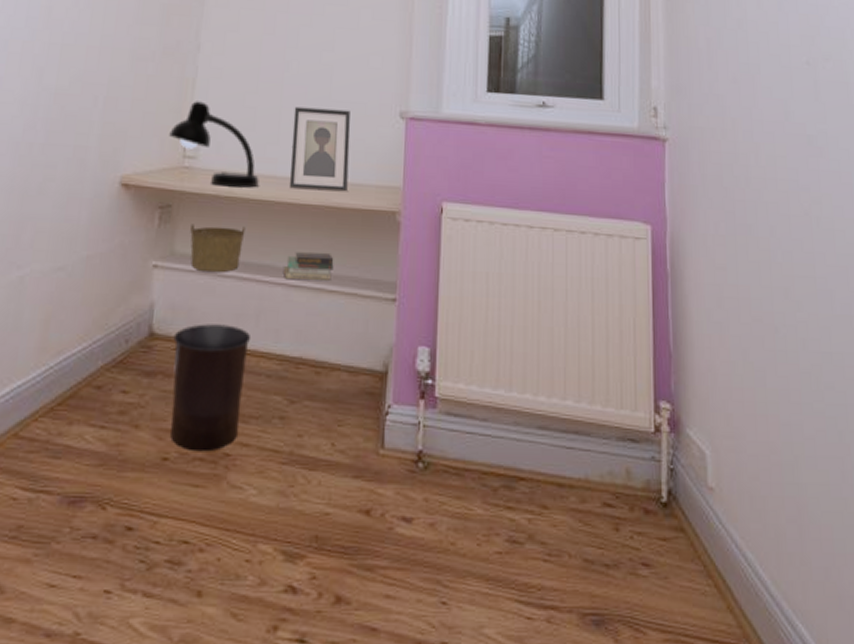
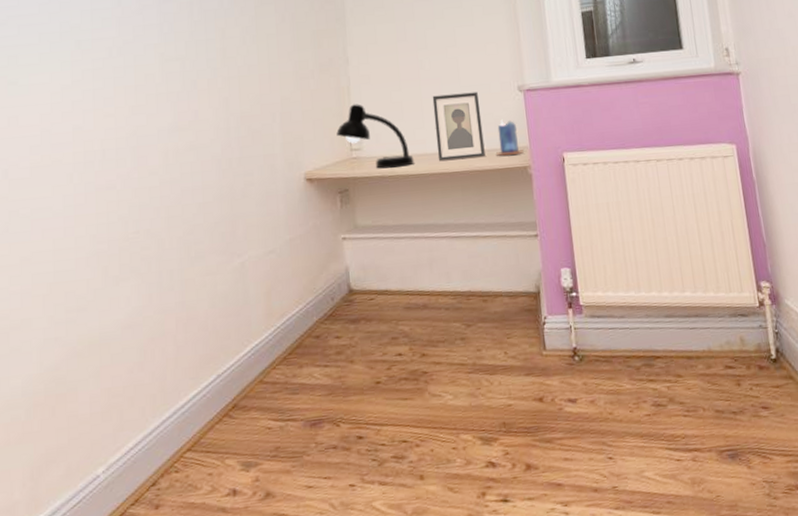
waste bin: present [170,324,252,452] -> none [368,274,431,374]
basket: present [190,224,246,273] -> none [366,197,410,238]
books: present [284,252,334,280] -> none [445,208,484,233]
candle: none [360,149,395,196] -> present [495,119,524,157]

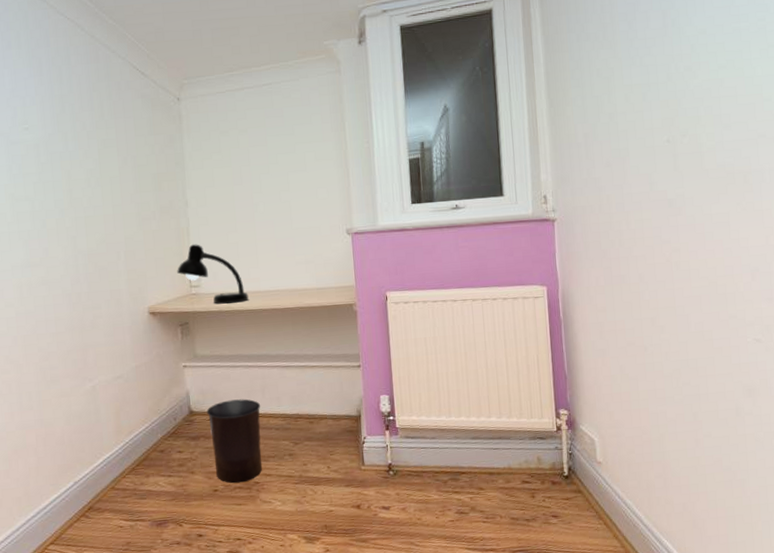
waste bin: none [368,274,431,374] -> present [206,399,262,483]
picture frame: present [432,92,486,162] -> none [266,234,315,298]
candle: present [495,119,524,157] -> none [324,260,350,295]

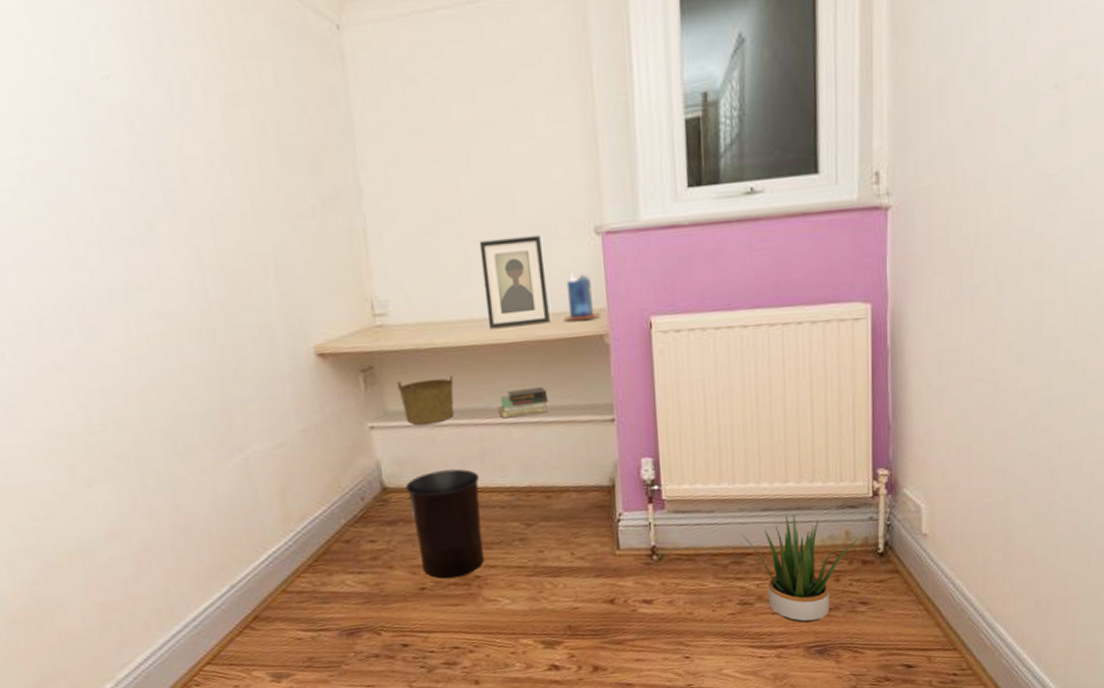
desk lamp: present [177,244,249,304] -> none [352,253,458,340]
basket: none [205,330,245,366] -> present [397,375,454,426]
picture frame: none [266,234,315,298] -> present [479,235,550,330]
books: none [277,341,312,363] -> present [499,387,548,419]
candle: none [324,260,350,295] -> present [563,272,600,322]
potted plant: none [457,442,548,531] -> present [741,514,859,623]

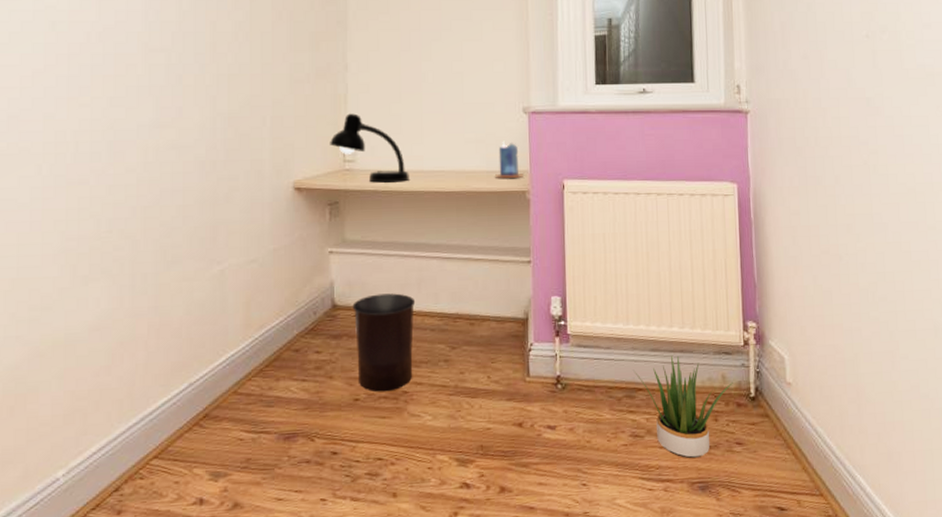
desk lamp: none [352,253,458,340] -> present [330,113,409,183]
basket: present [397,375,454,426] -> none [357,214,402,254]
picture frame: present [479,235,550,330] -> none [433,110,484,180]
books: present [499,387,548,419] -> none [437,230,478,254]

